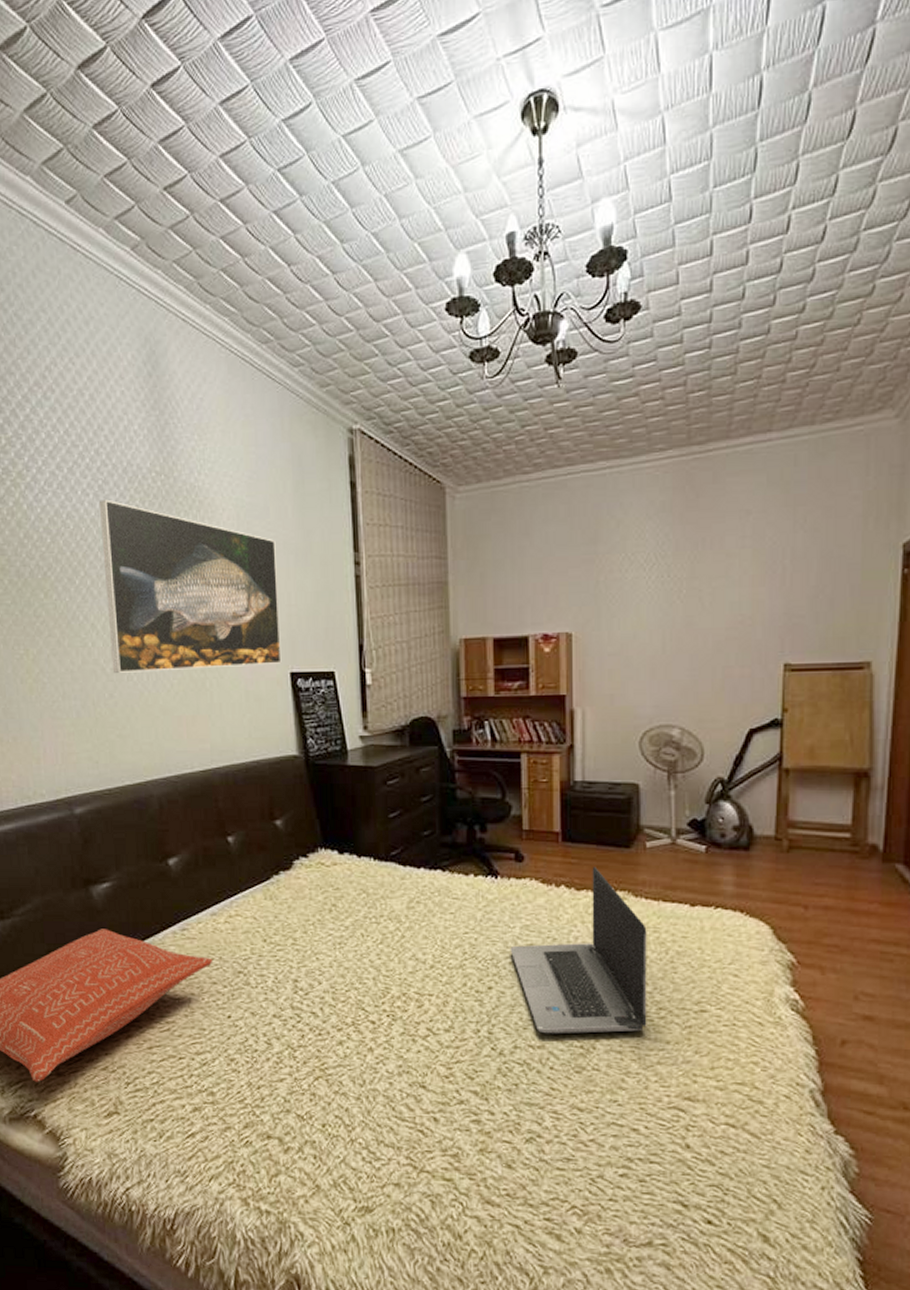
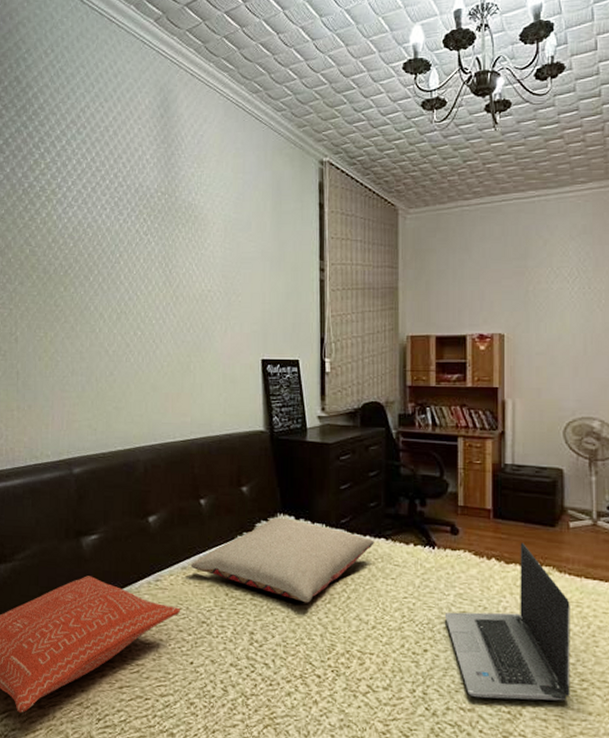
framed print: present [98,499,282,673] -> none [113,213,255,355]
pillow: none [221,854,430,945] -> present [190,518,374,603]

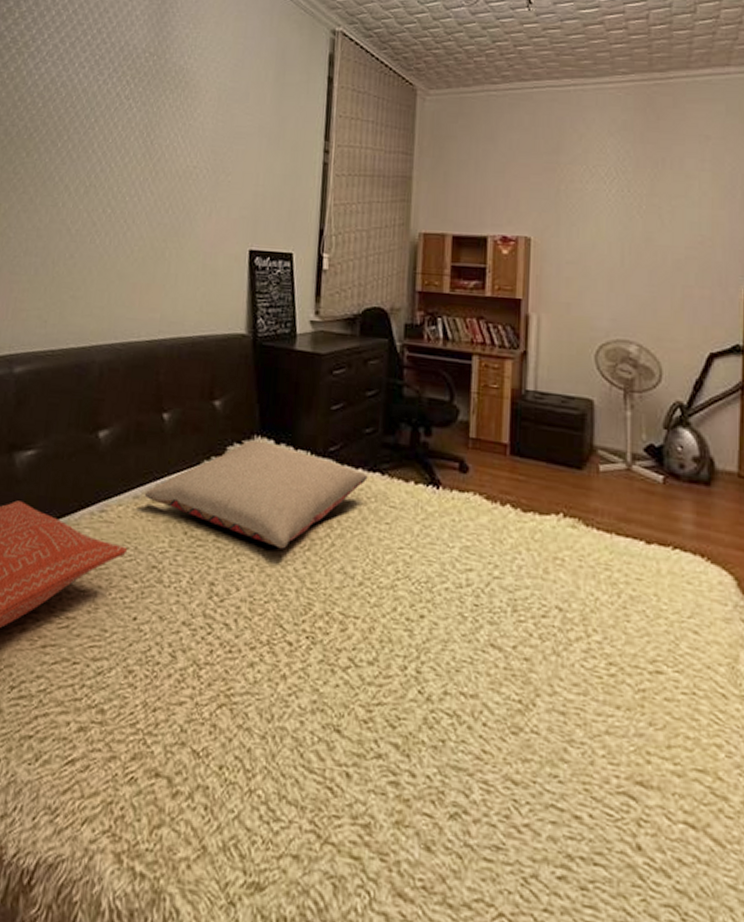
laptop computer: present [444,543,570,701] -> none [447,487,598,689]

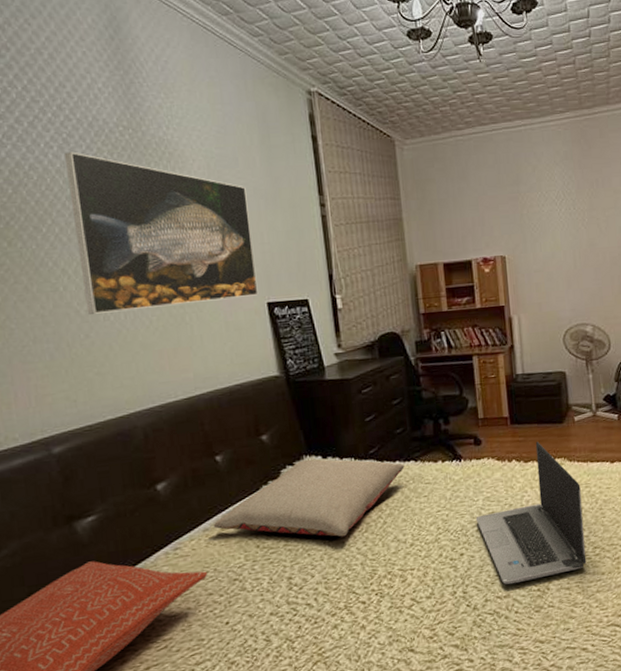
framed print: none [77,73,251,241] -> present [63,151,259,314]
laptop computer: none [447,487,598,689] -> present [475,442,587,585]

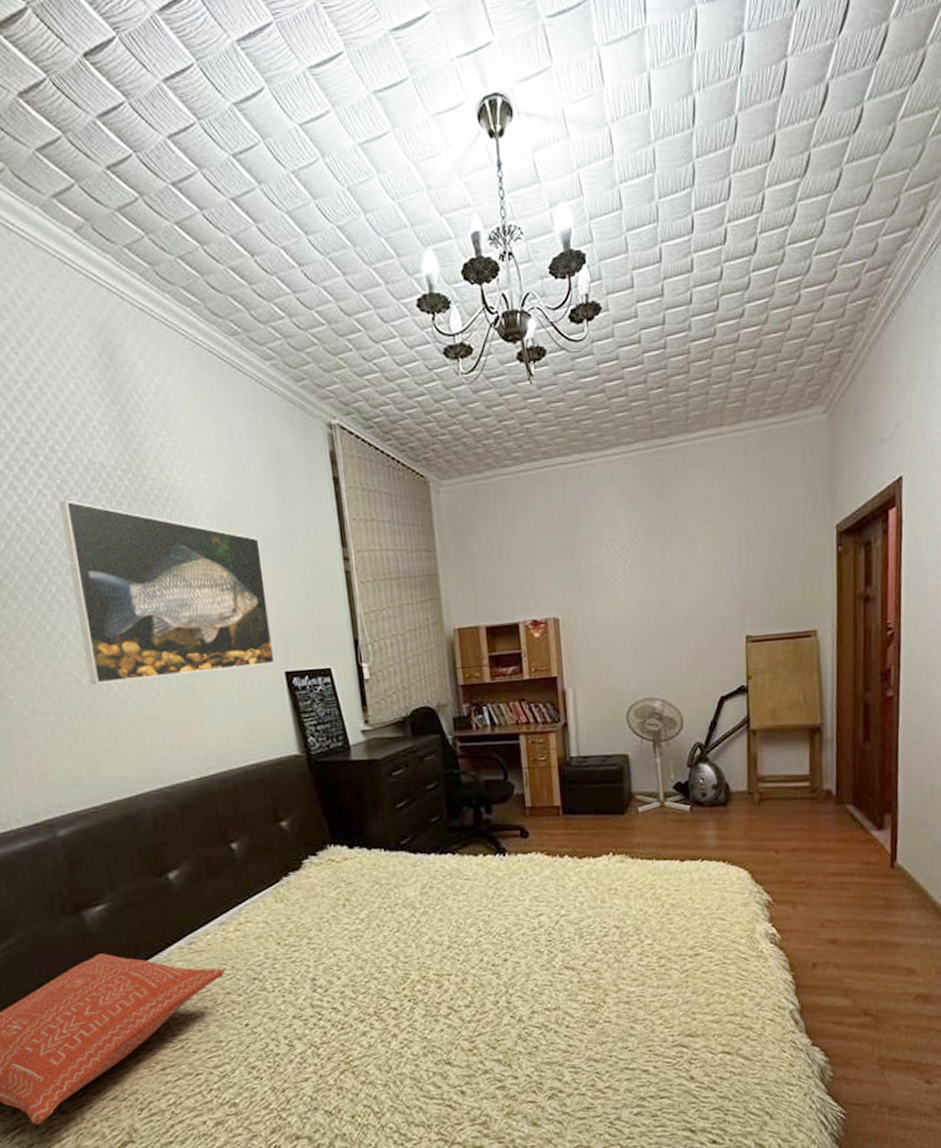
pillow: present [213,459,405,537] -> none [229,849,441,937]
laptop computer: present [475,442,587,585] -> none [521,835,650,996]

